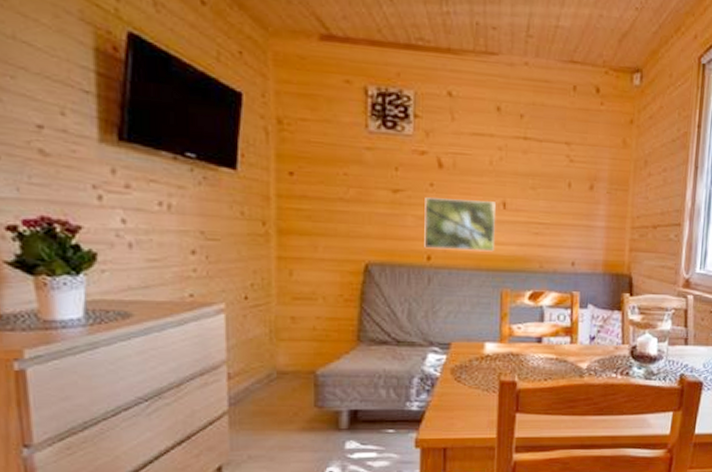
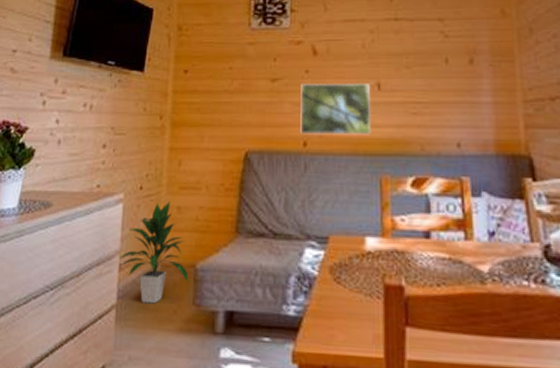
indoor plant: none [227,311,309,408] -> present [119,201,189,304]

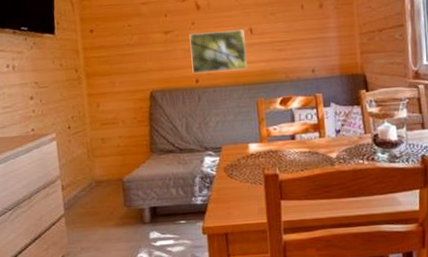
indoor plant: present [119,201,189,304] -> none [61,135,119,210]

